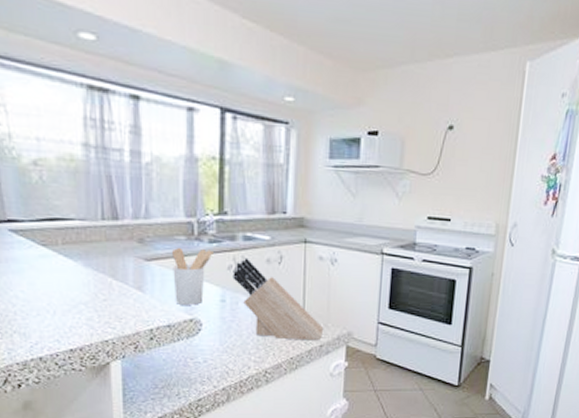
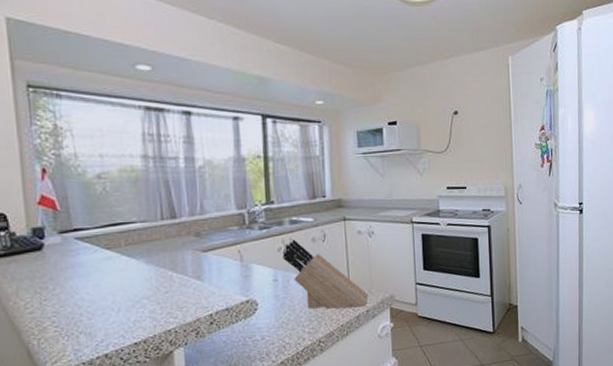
utensil holder: present [172,248,213,305] -> none [227,236,264,288]

